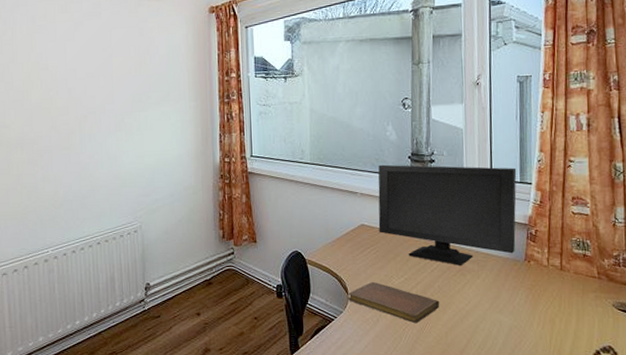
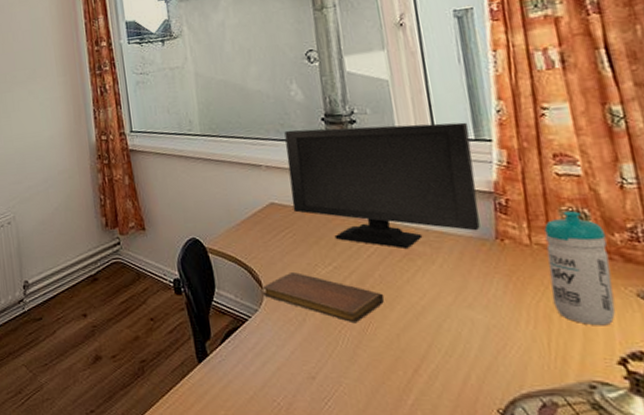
water bottle: none [557,241,599,328] -> present [544,210,616,326]

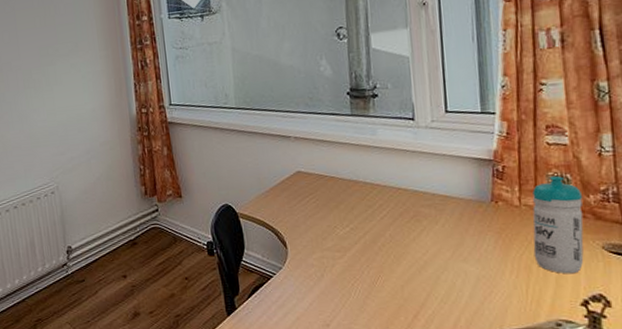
notebook: present [262,272,385,324] -> none [287,234,393,278]
computer monitor: present [284,122,481,250] -> none [313,96,479,212]

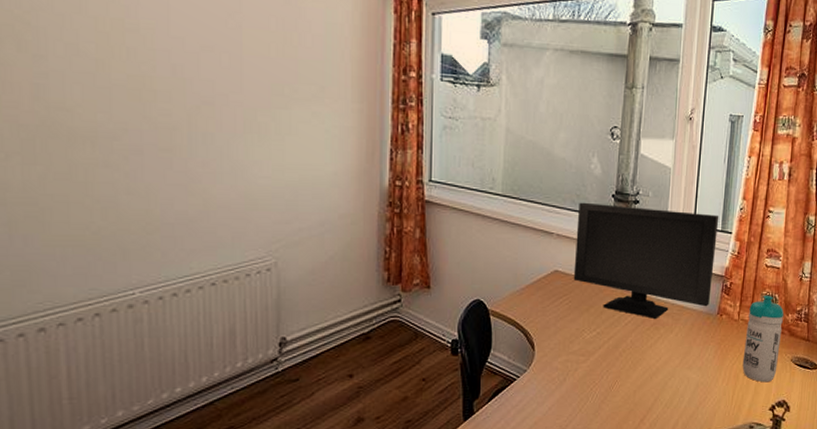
computer monitor: none [313,96,479,212] -> present [573,202,719,320]

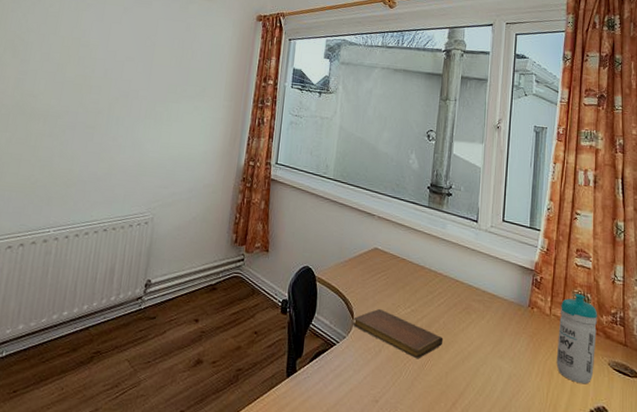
notebook: none [534,337,631,382] -> present [353,309,444,359]
computer monitor: present [573,202,719,320] -> none [391,190,527,304]

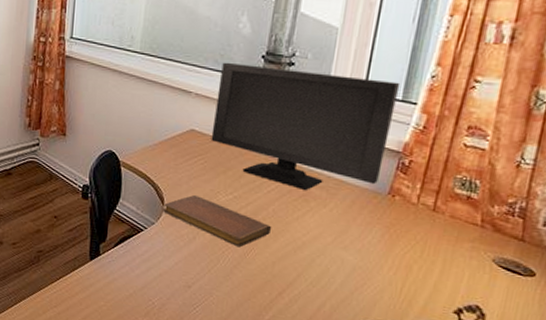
computer monitor: none [391,190,527,304] -> present [211,62,401,191]
water bottle: present [556,293,598,385] -> none [418,179,488,281]

